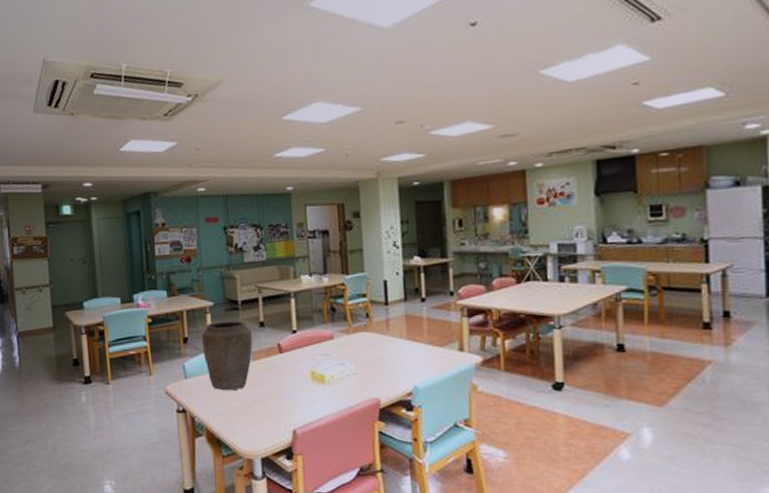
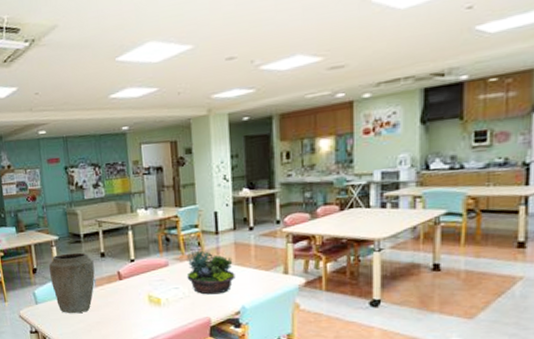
succulent planter: none [353,320,407,372] -> present [186,248,235,295]

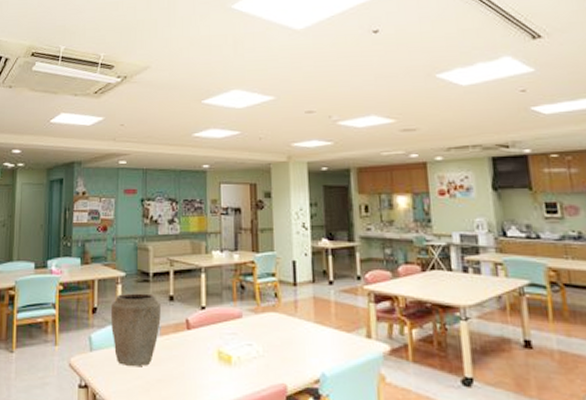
succulent planter: present [186,248,235,295] -> none [261,300,314,356]

